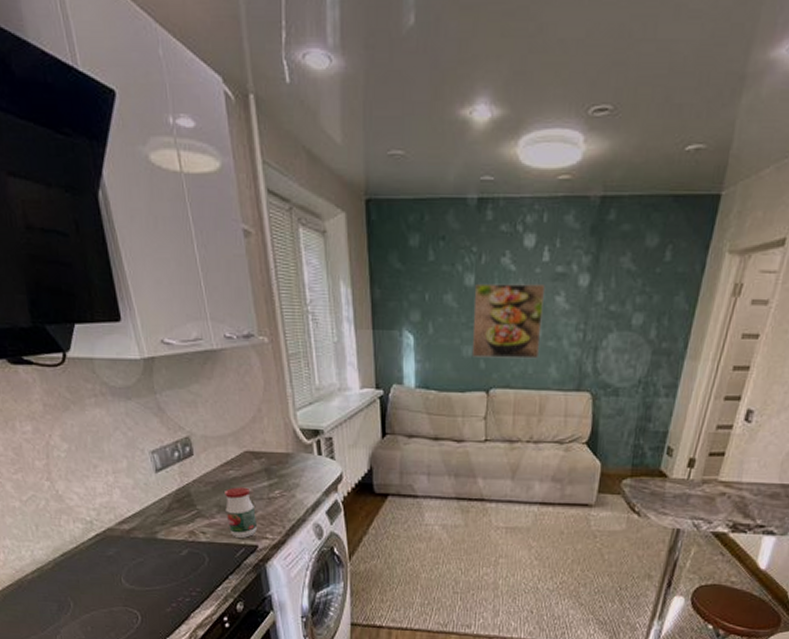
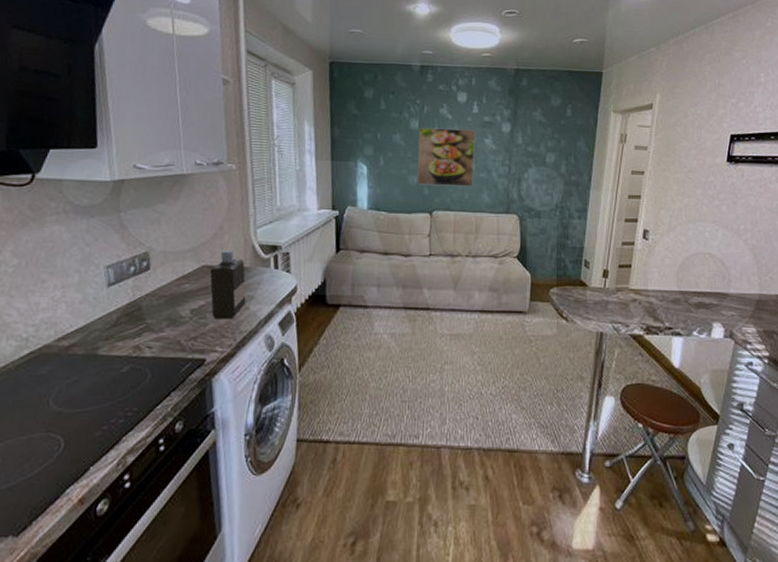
jar: present [225,487,258,538] -> none [176,300,208,351]
bottle: none [253,434,292,507] -> present [209,249,246,320]

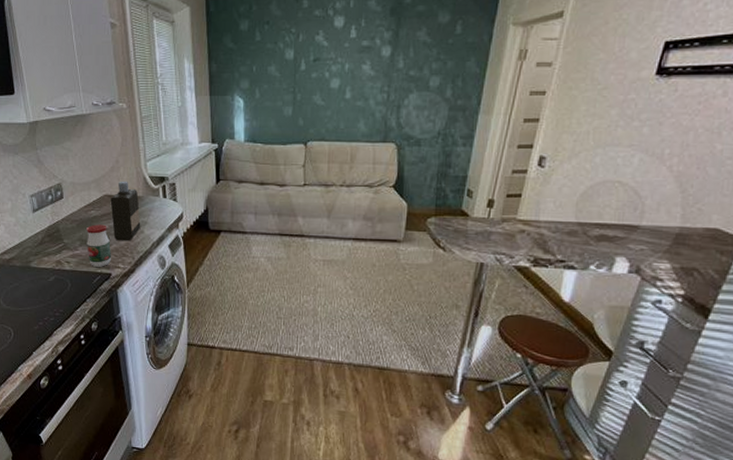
jar: none [176,300,208,351] -> present [86,224,112,267]
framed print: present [417,127,476,187] -> none [291,56,354,116]

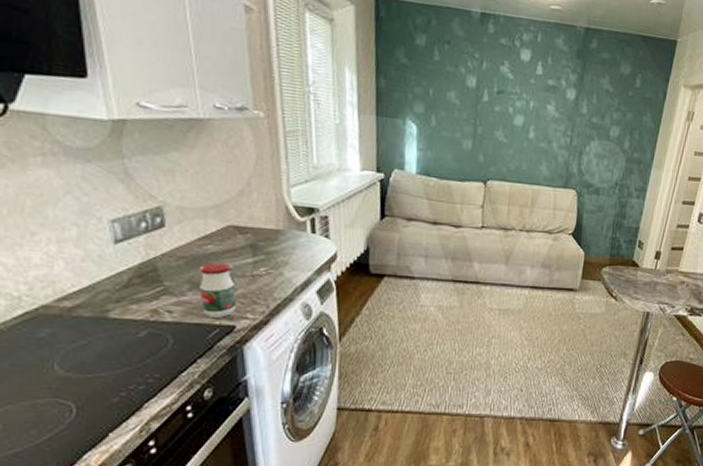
bottle: present [110,181,141,241] -> none [236,209,280,286]

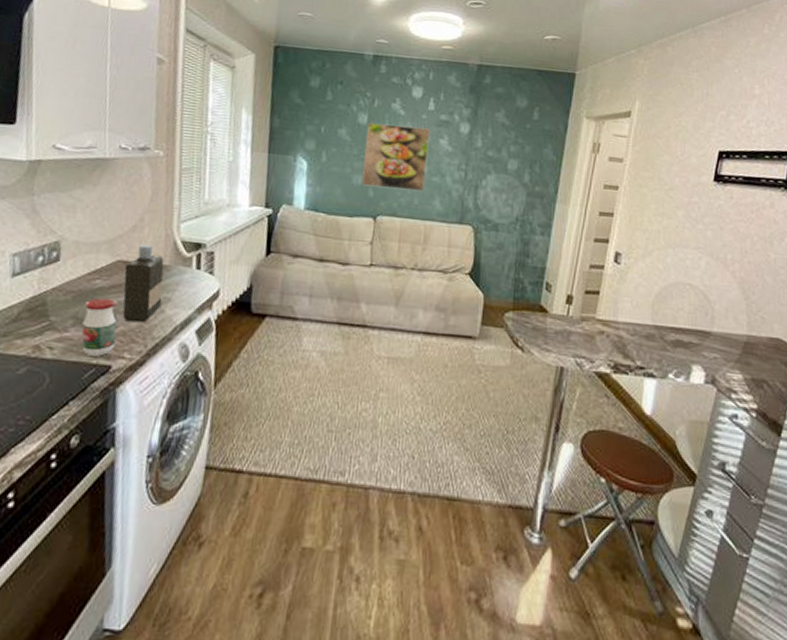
bottle: none [236,209,280,286] -> present [122,244,164,323]
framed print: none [471,85,539,157] -> present [361,122,431,192]

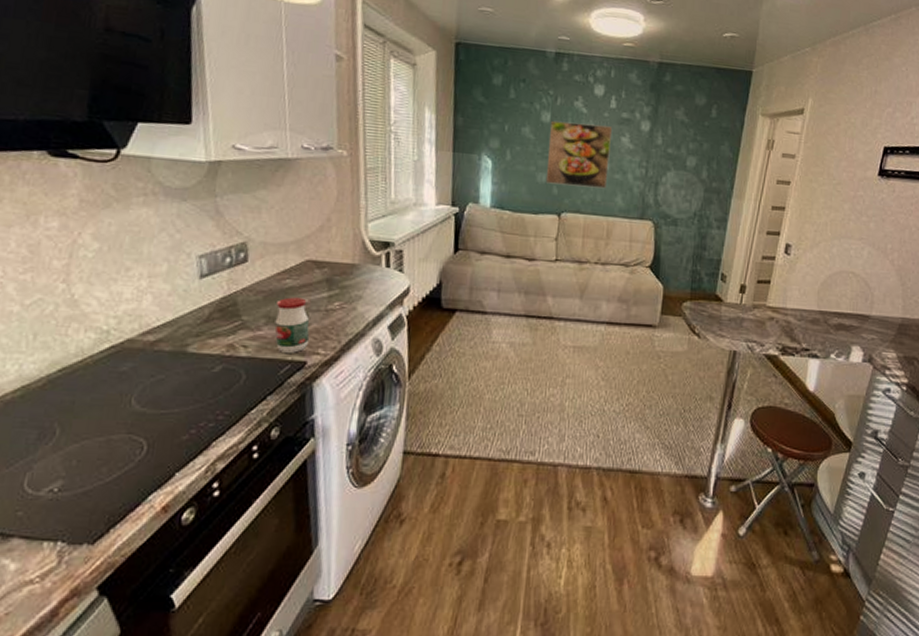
bottle: present [122,244,164,323] -> none [314,243,354,320]

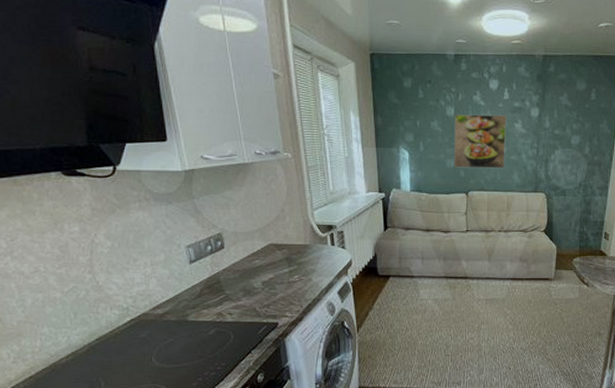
jar: present [275,297,310,353] -> none [250,274,279,317]

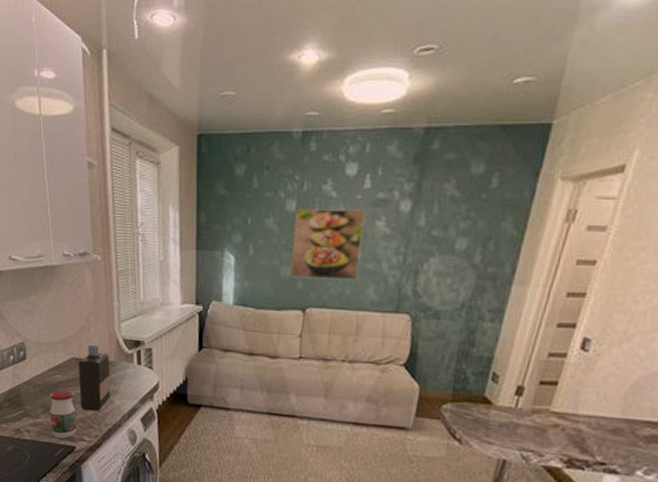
jar: none [250,274,279,317] -> present [49,390,77,439]
bottle: none [276,229,309,290] -> present [78,343,111,412]

